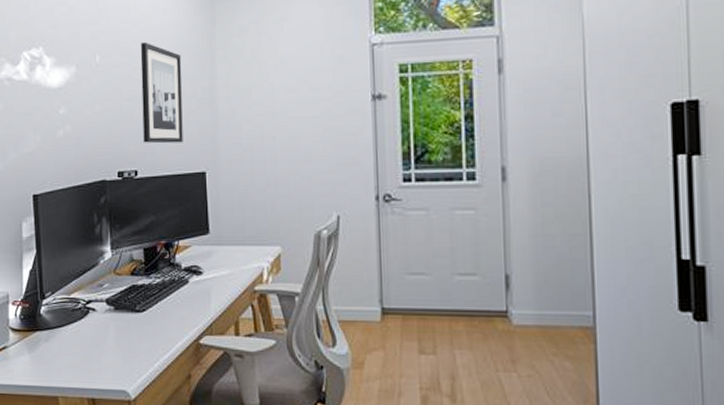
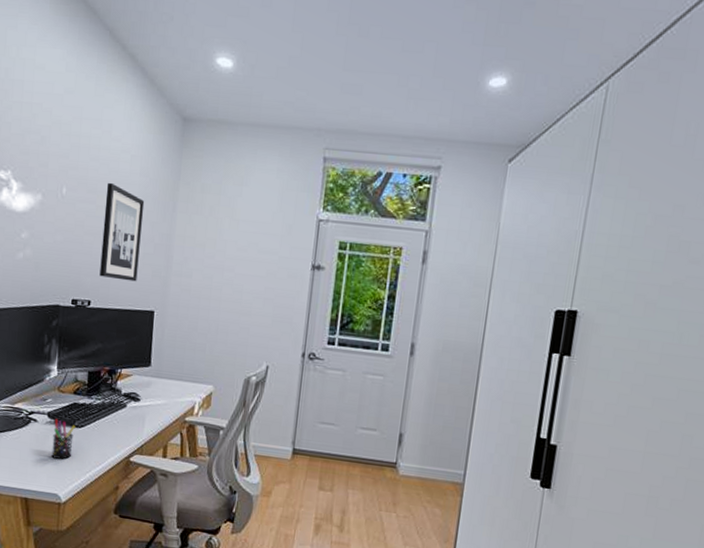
pen holder: none [113,305,137,350] -> present [51,419,76,459]

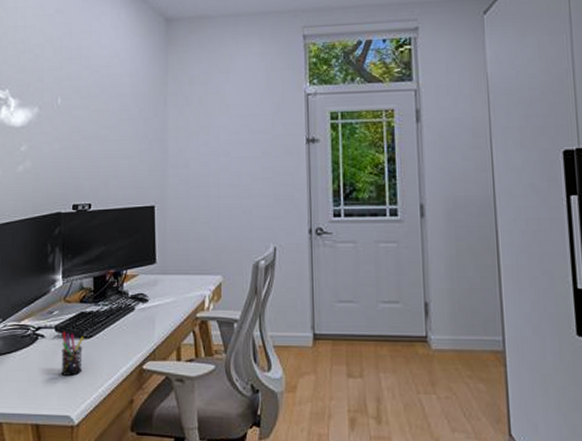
wall art: present [99,182,145,282] -> none [98,87,136,179]

